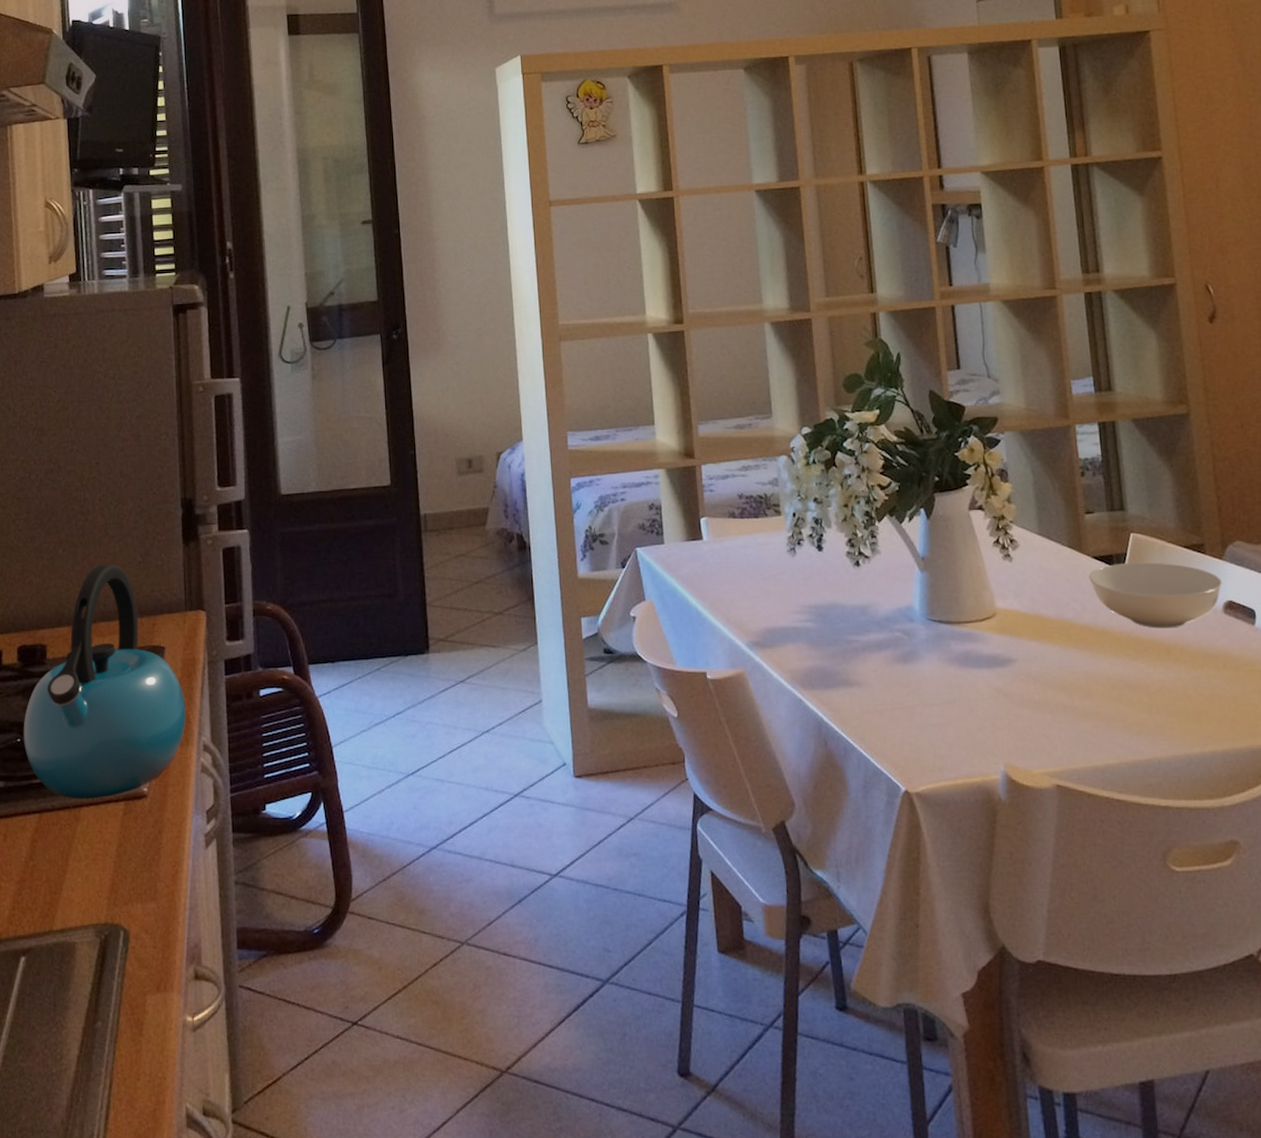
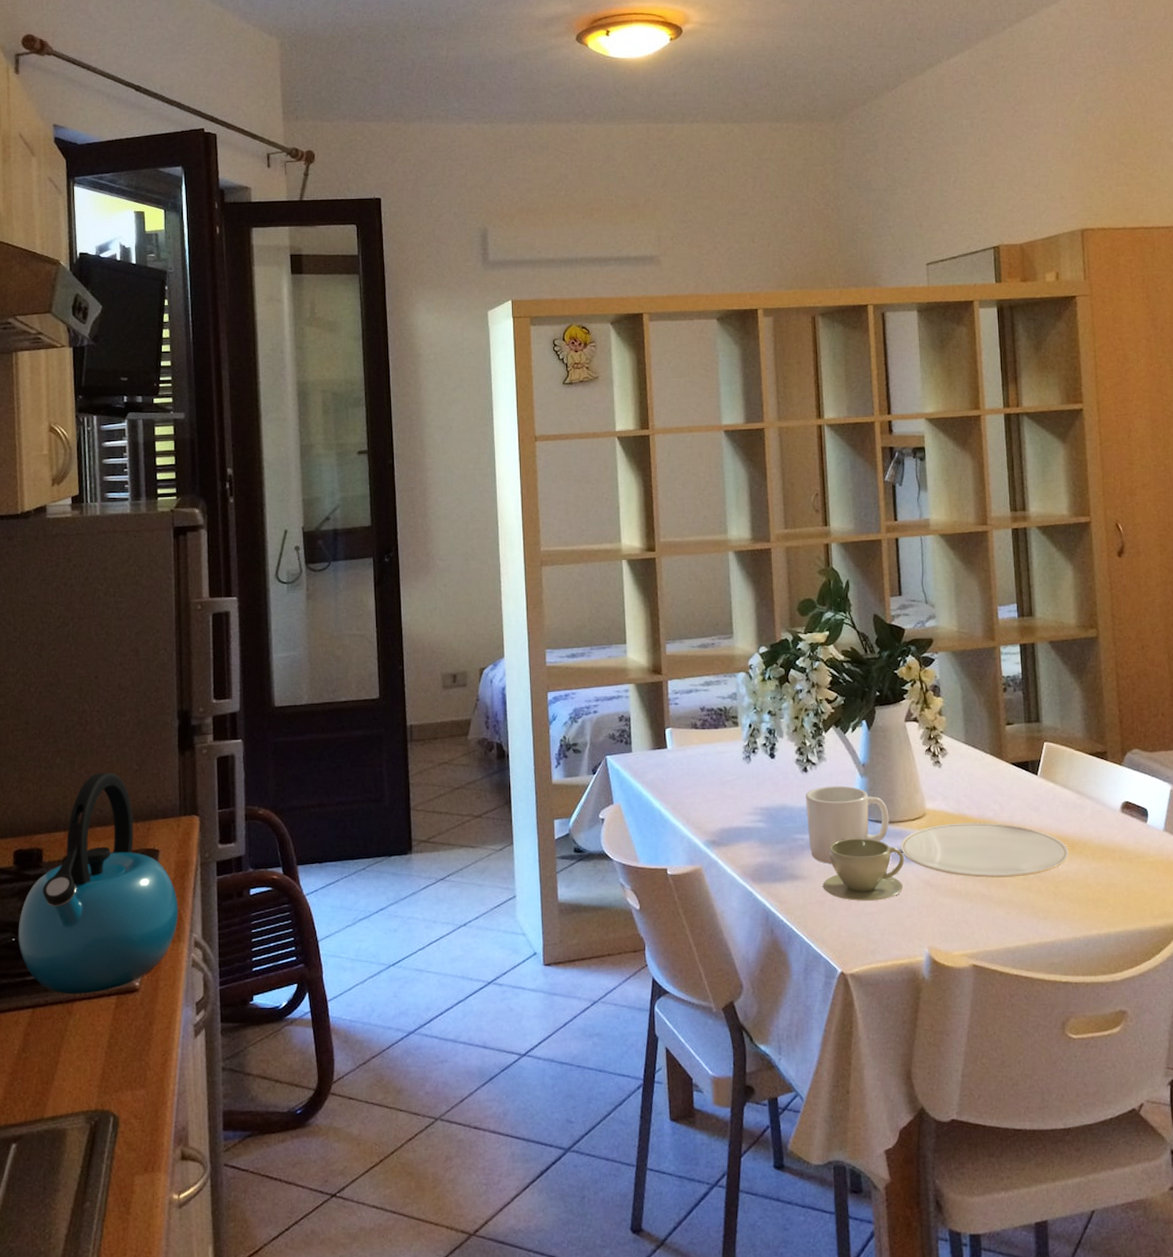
mug: none [859,581,955,669] -> present [806,786,889,864]
teacup: none [881,641,974,711] -> present [823,838,905,901]
plate: none [968,624,1164,687] -> present [900,822,1069,878]
bowl: present [1088,562,1222,629] -> none [1006,768,1121,826]

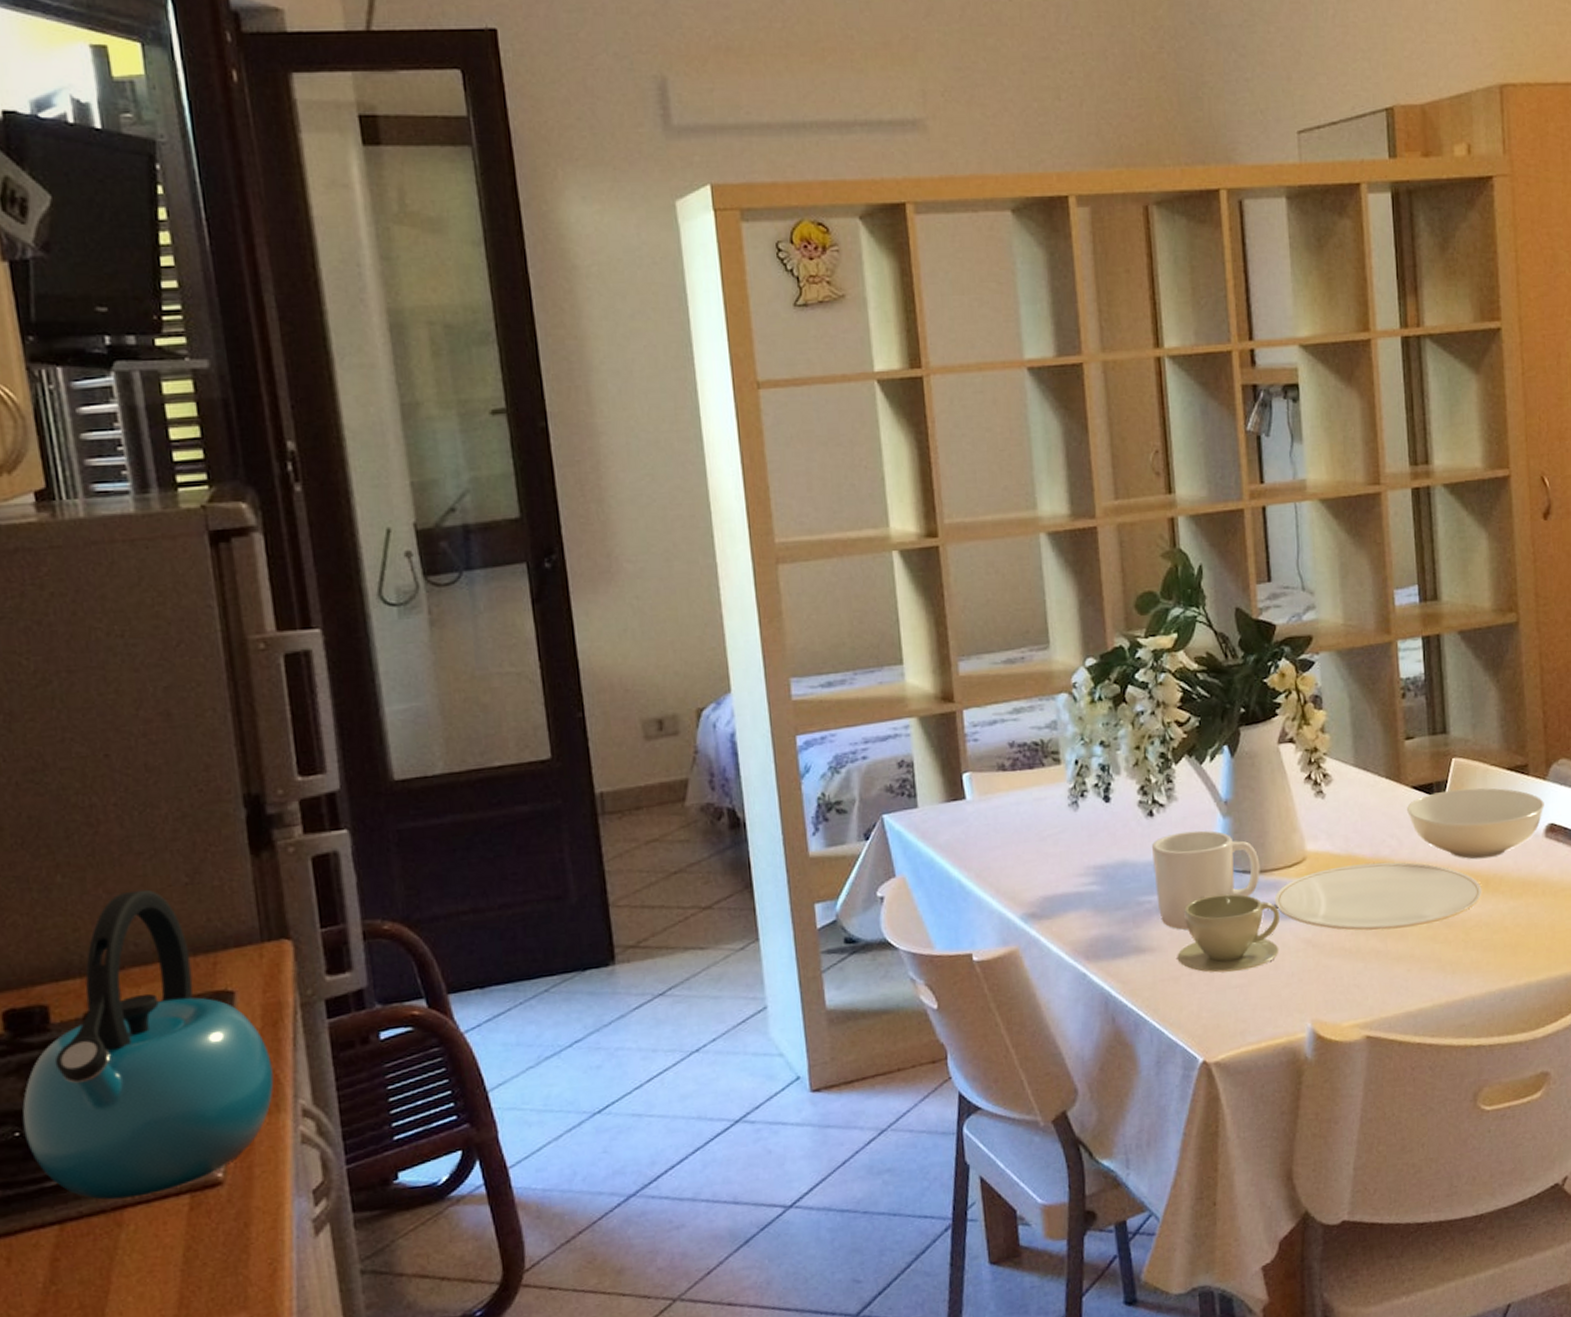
bowl: none [1006,768,1121,826] -> present [1406,788,1545,859]

